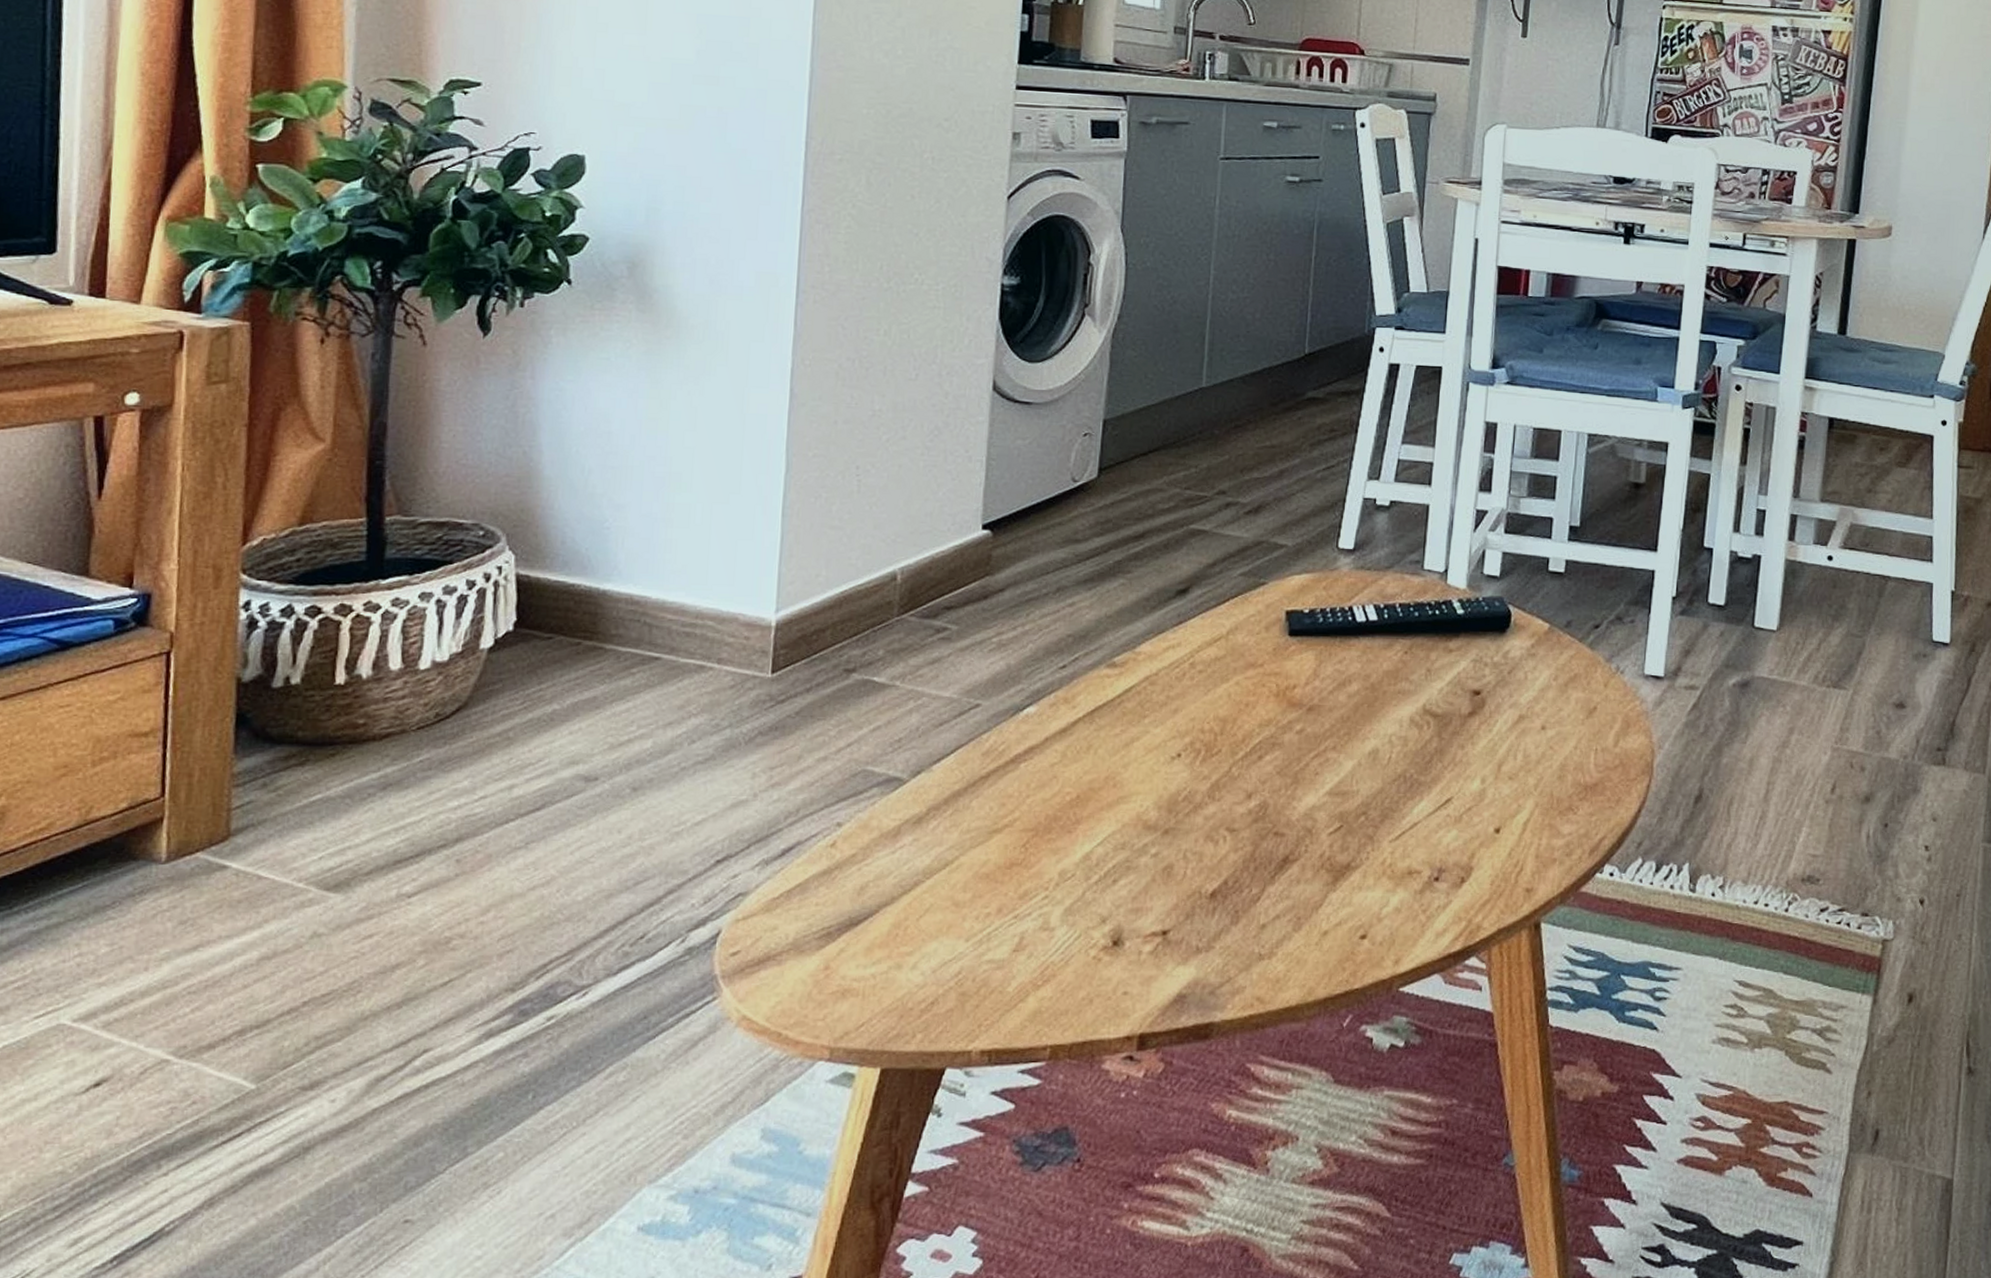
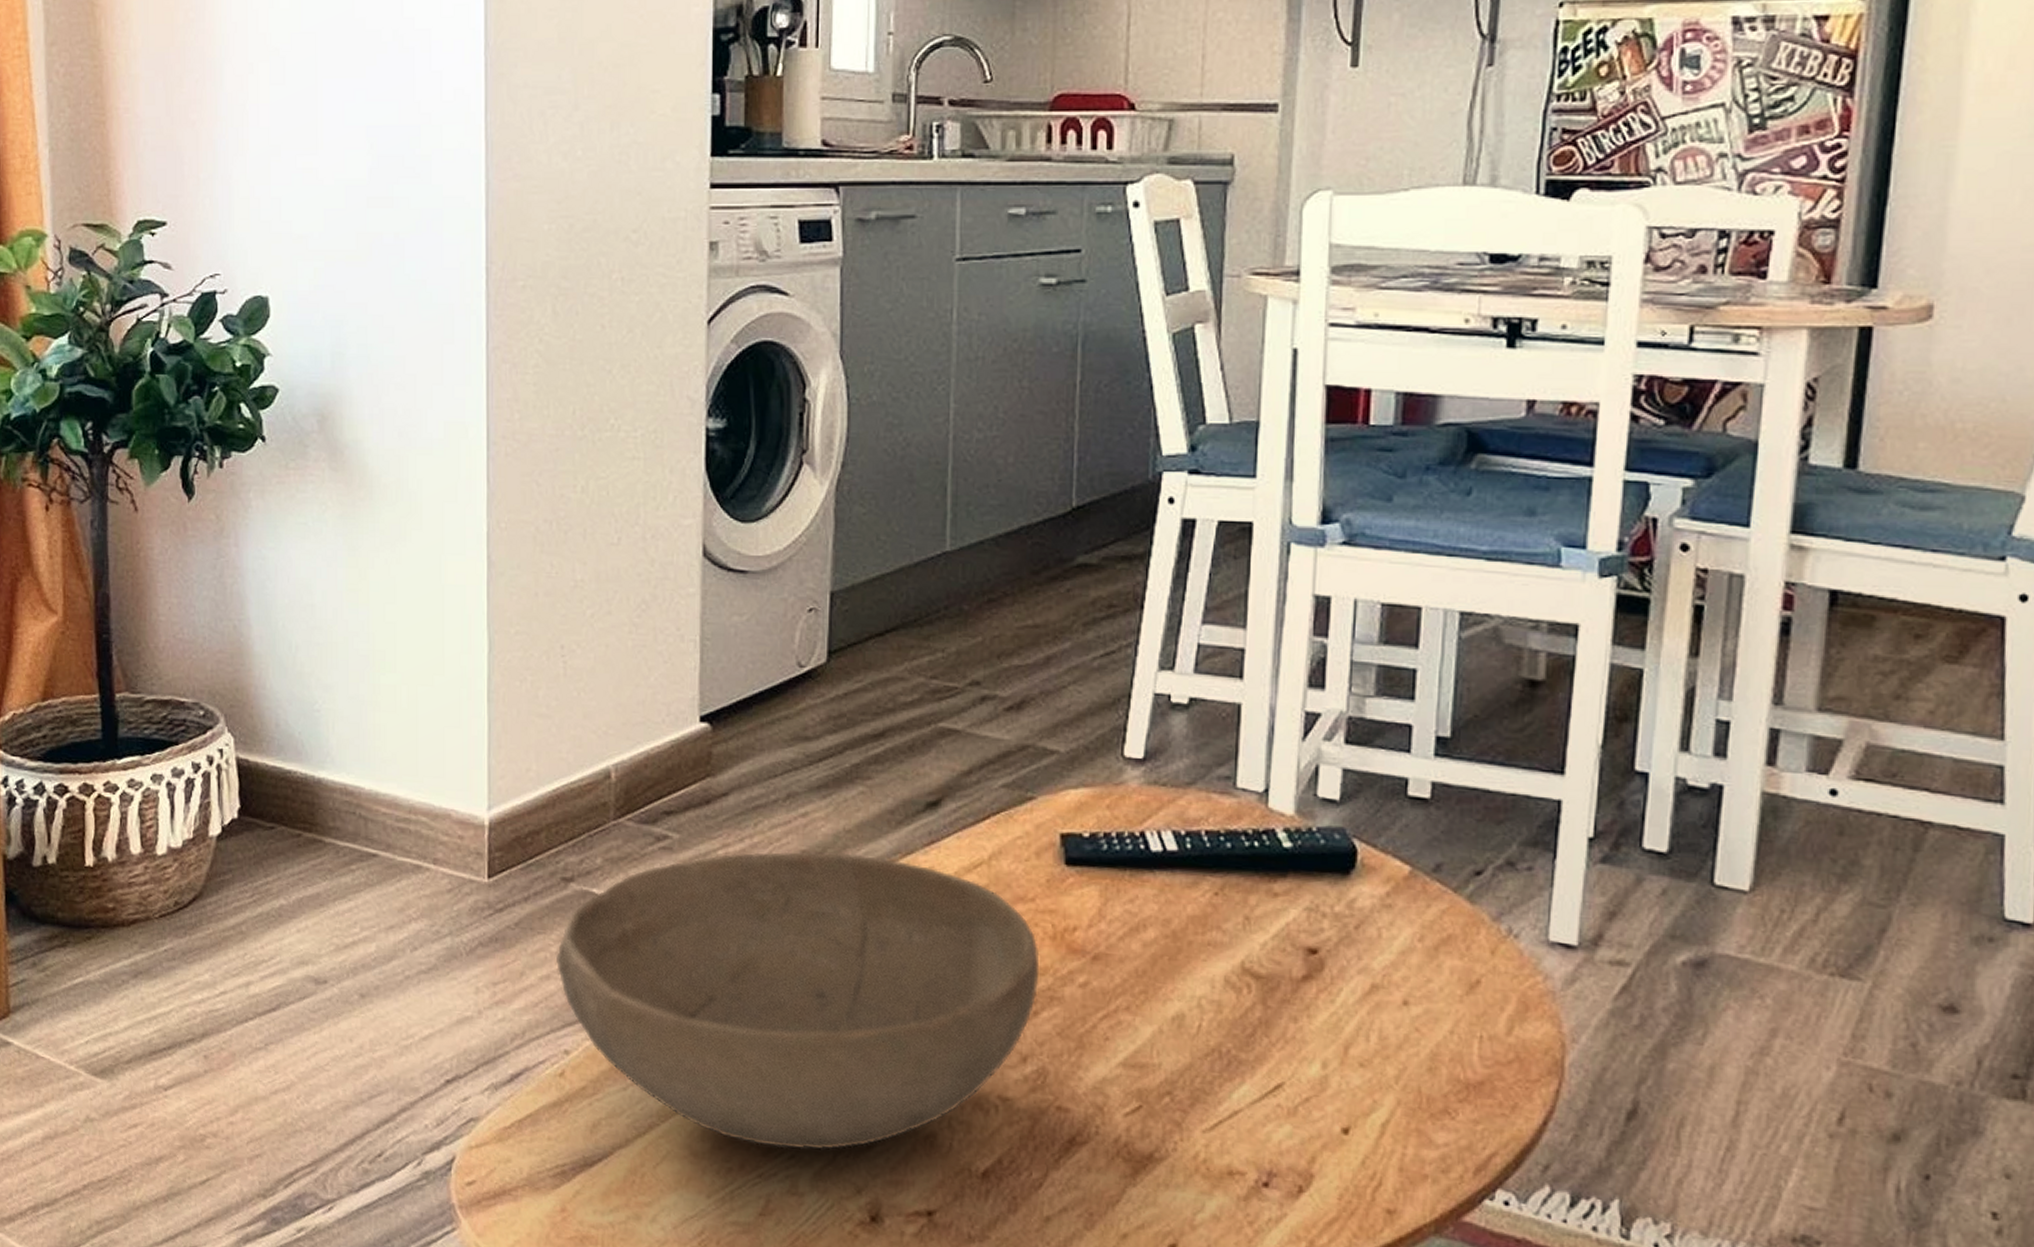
bowl: none [833,635,1266,890] -> present [555,851,1040,1151]

